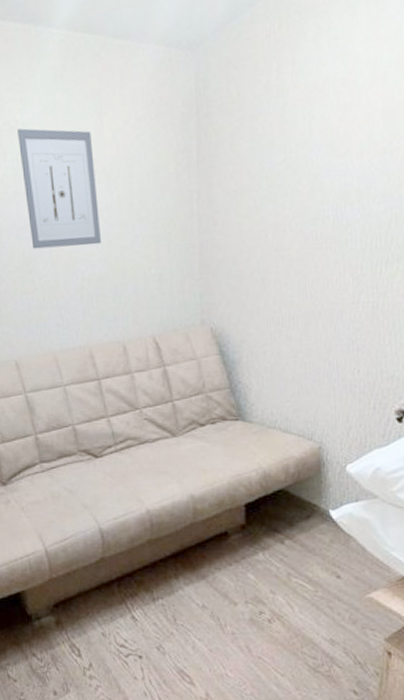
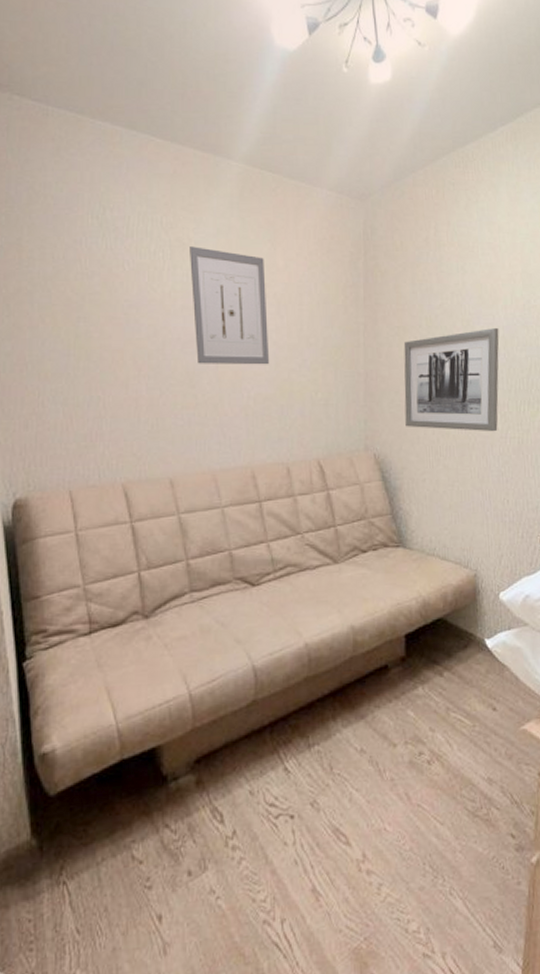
wall art: none [241,180,353,299] -> present [403,328,499,432]

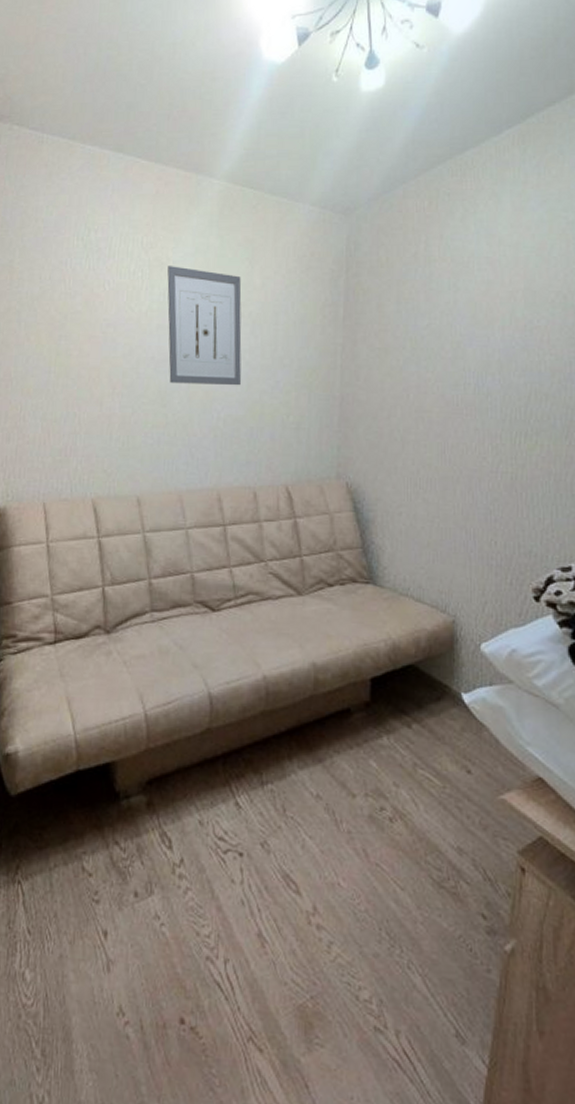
wall art: present [403,328,499,432] -> none [382,351,494,466]

